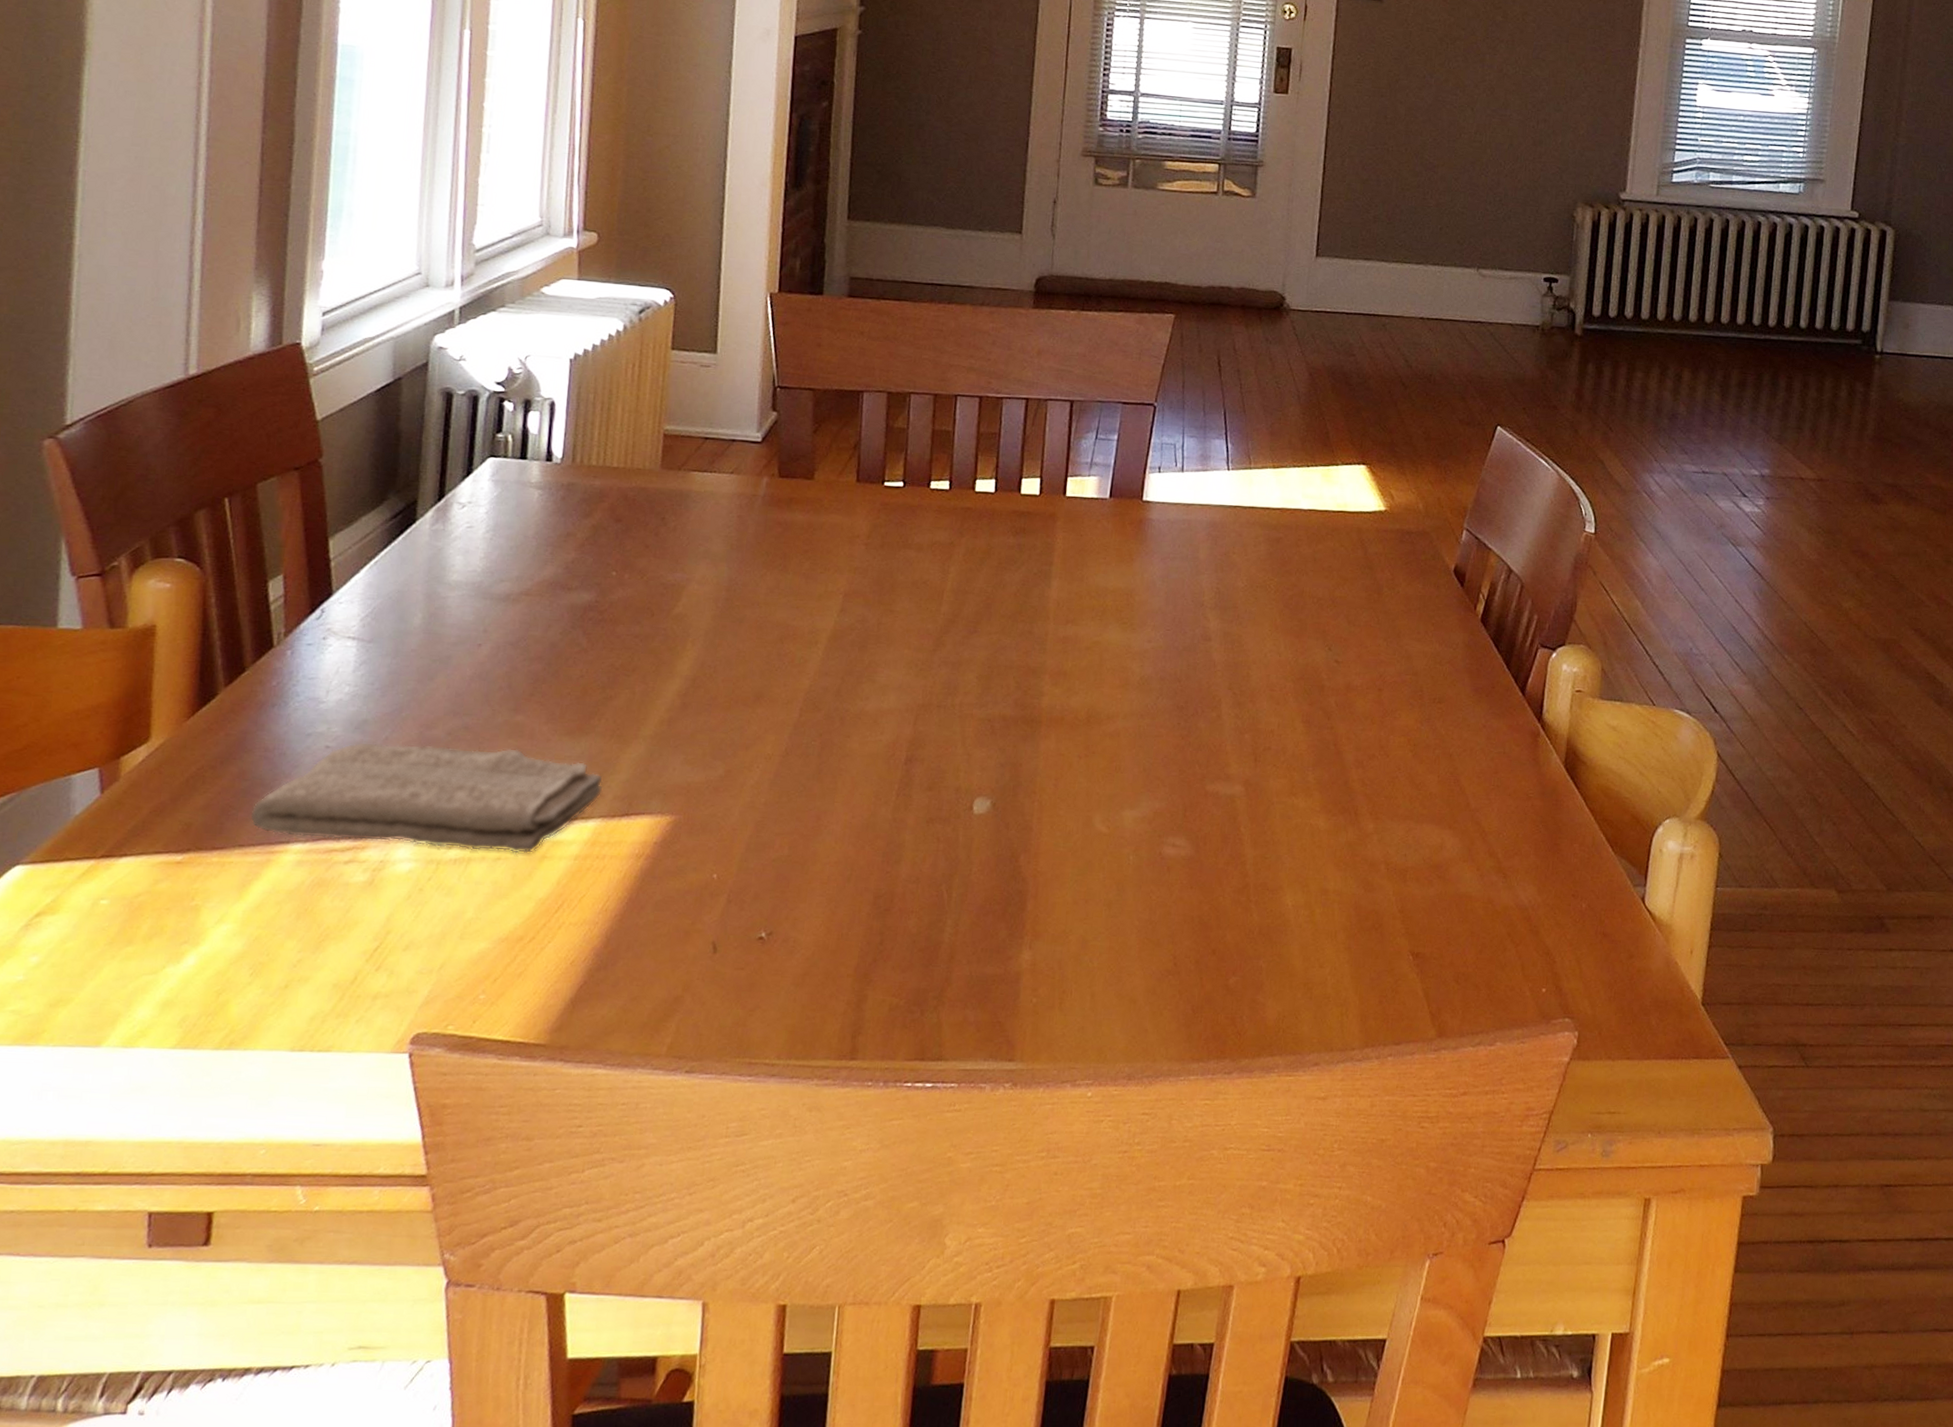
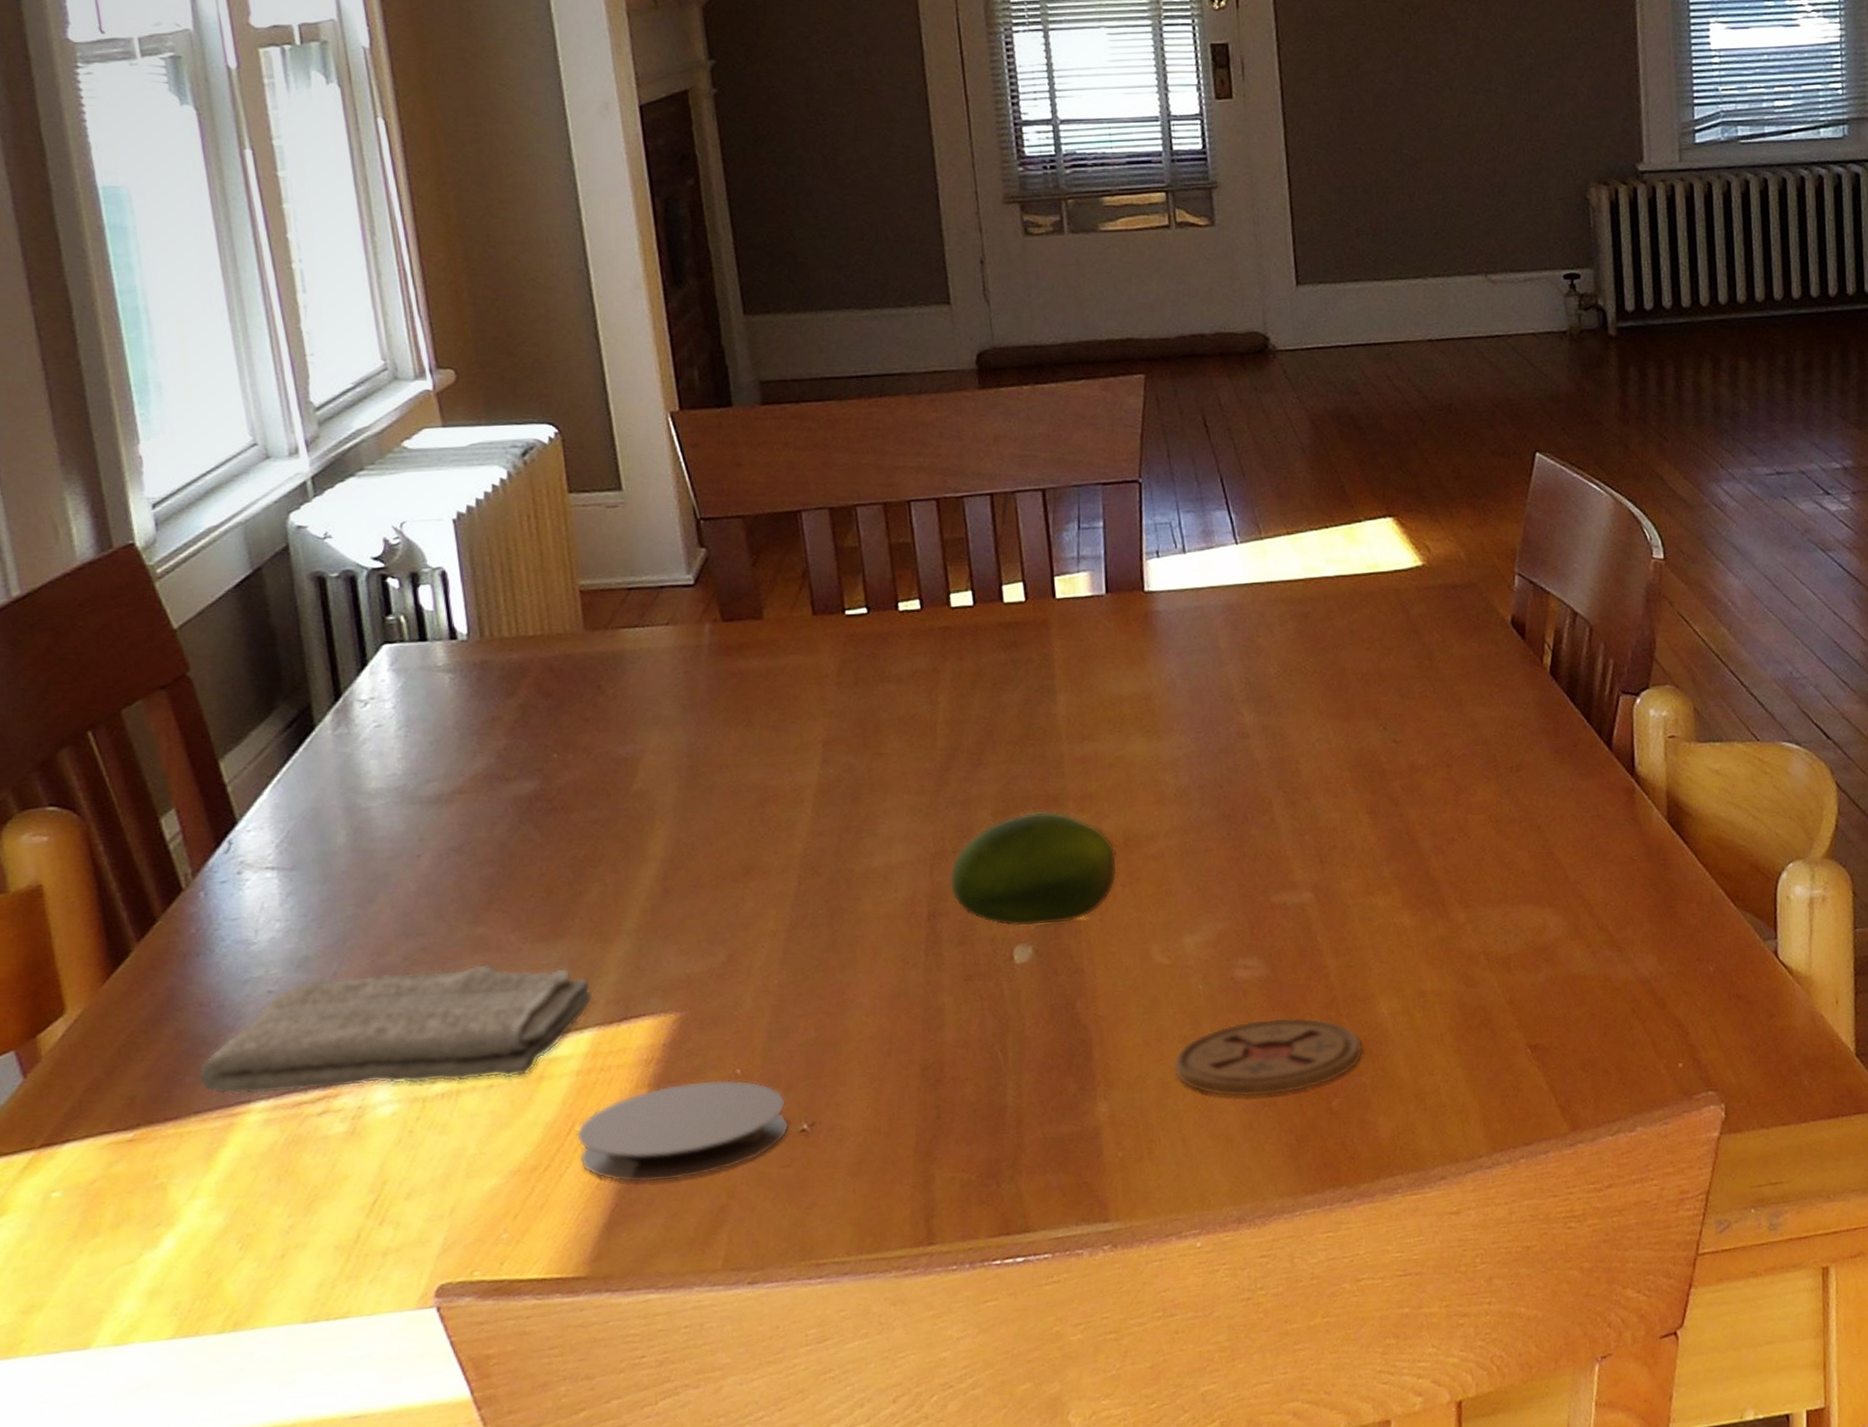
coaster: none [561,879,751,968] -> present [575,1079,789,1183]
fruit: none [929,680,1079,784] -> present [949,810,1117,927]
coaster: none [1094,894,1265,966] -> present [1173,1017,1364,1098]

